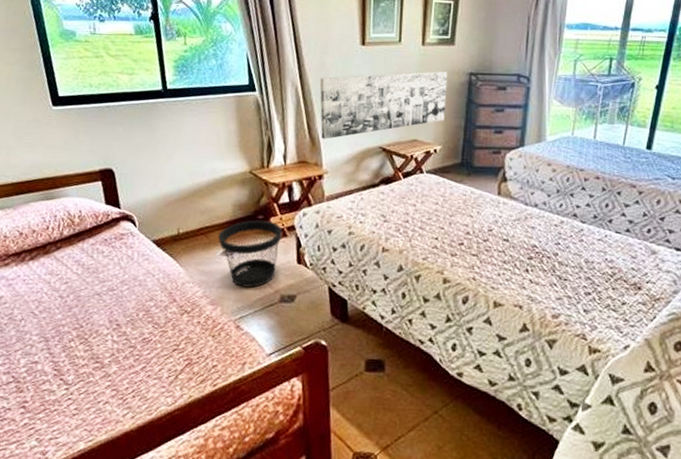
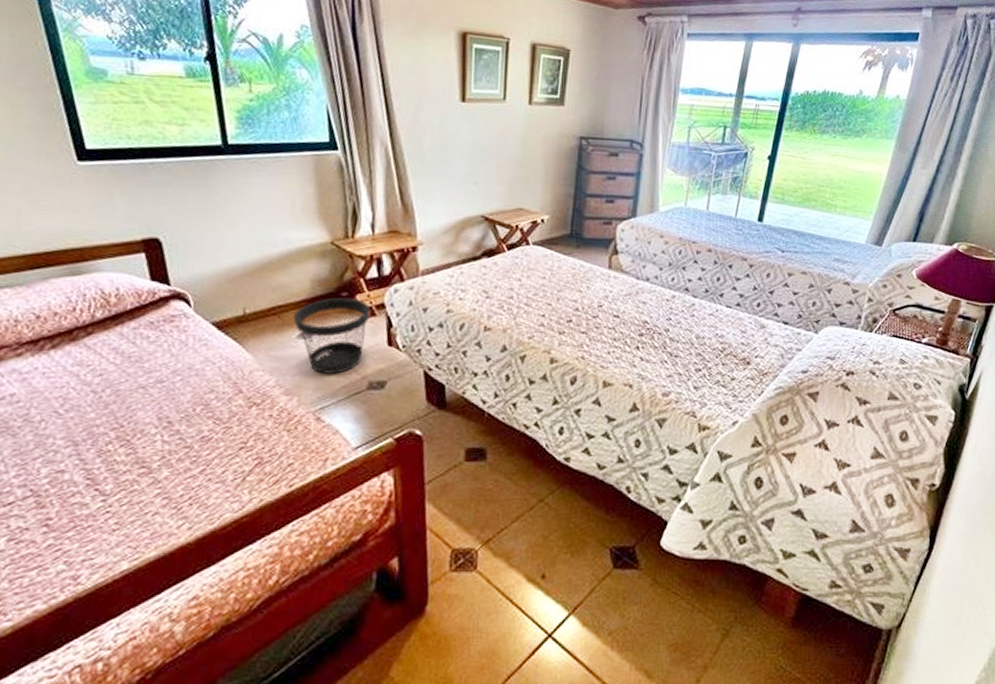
wall art: present [319,71,448,139] -> none [413,133,556,207]

